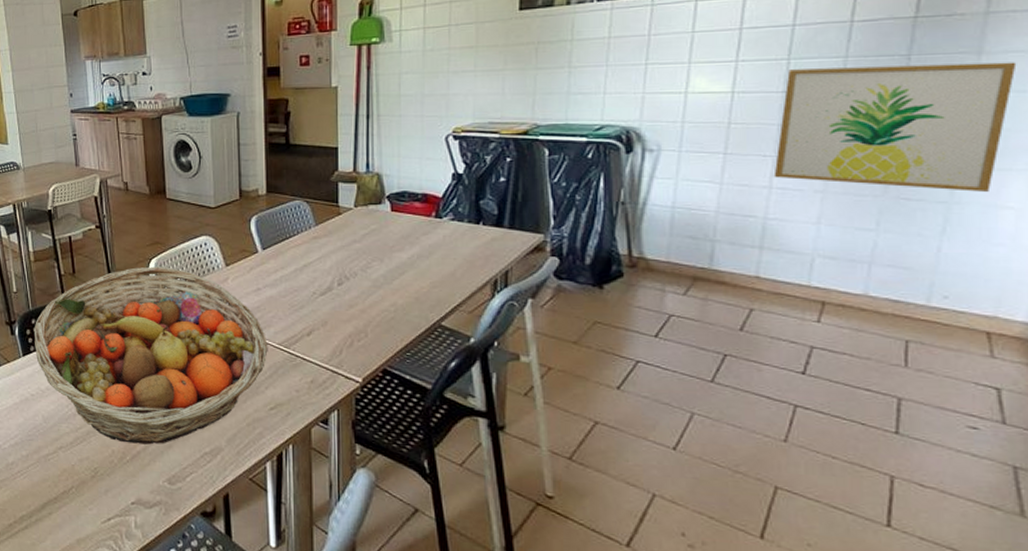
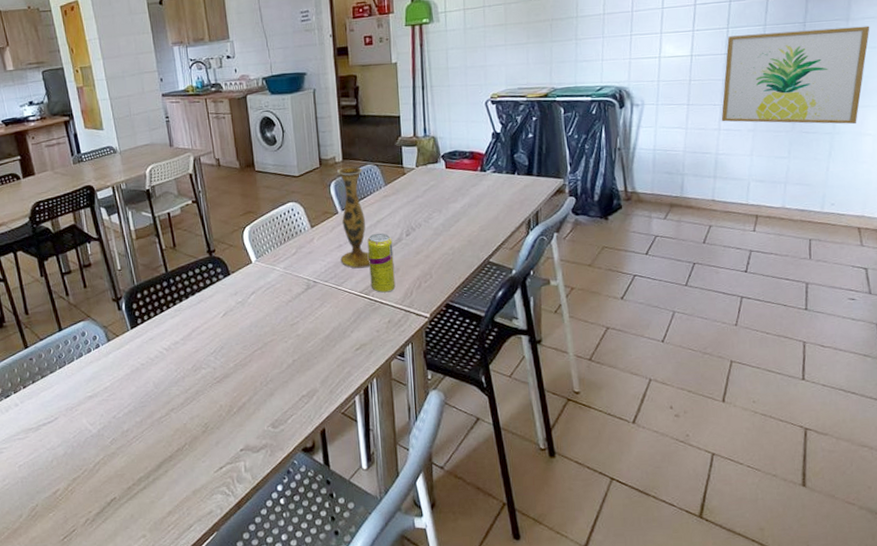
fruit basket: present [33,266,268,445] -> none [139,233,351,397]
vase: none [257,201,293,317] -> present [337,166,370,269]
beverage can: none [291,279,322,348] -> present [367,233,396,293]

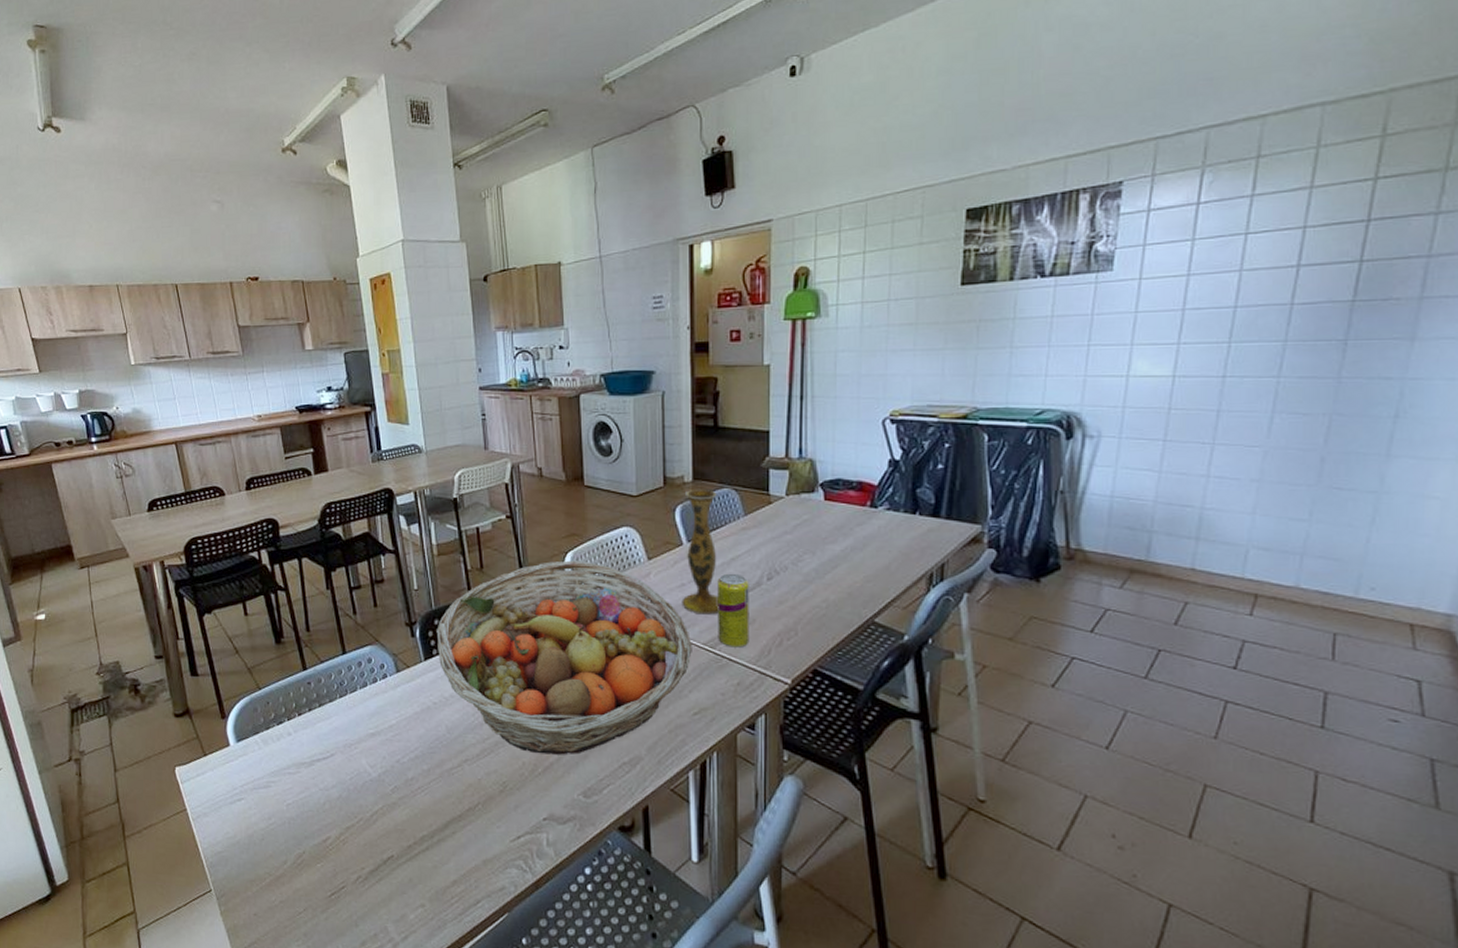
fruit basket: none [139,233,351,397] -> present [436,560,692,755]
wall art: present [721,26,870,124] -> none [1211,349,1447,481]

